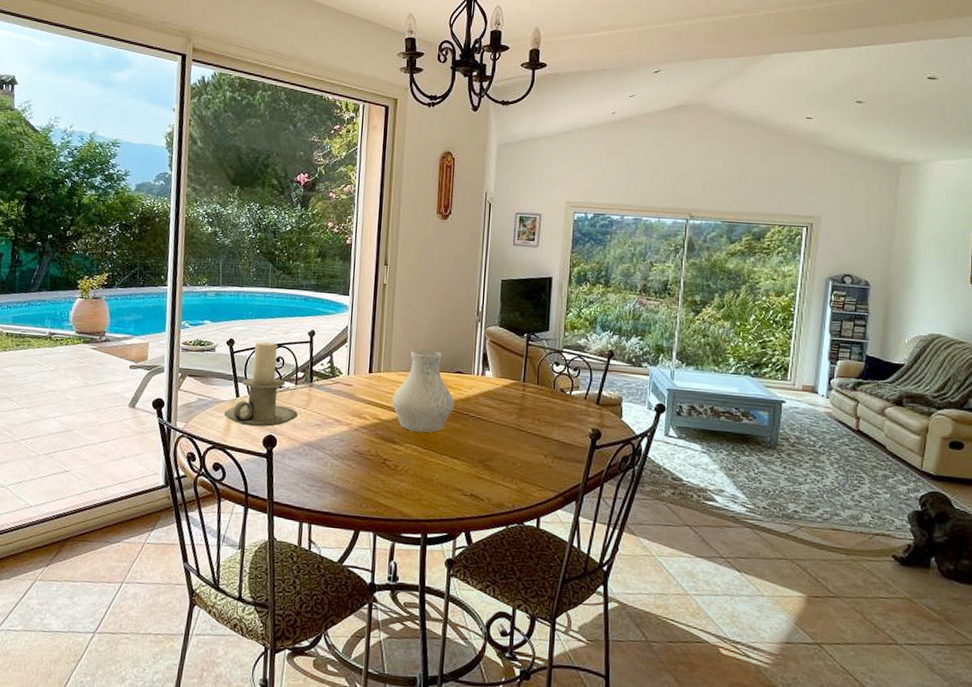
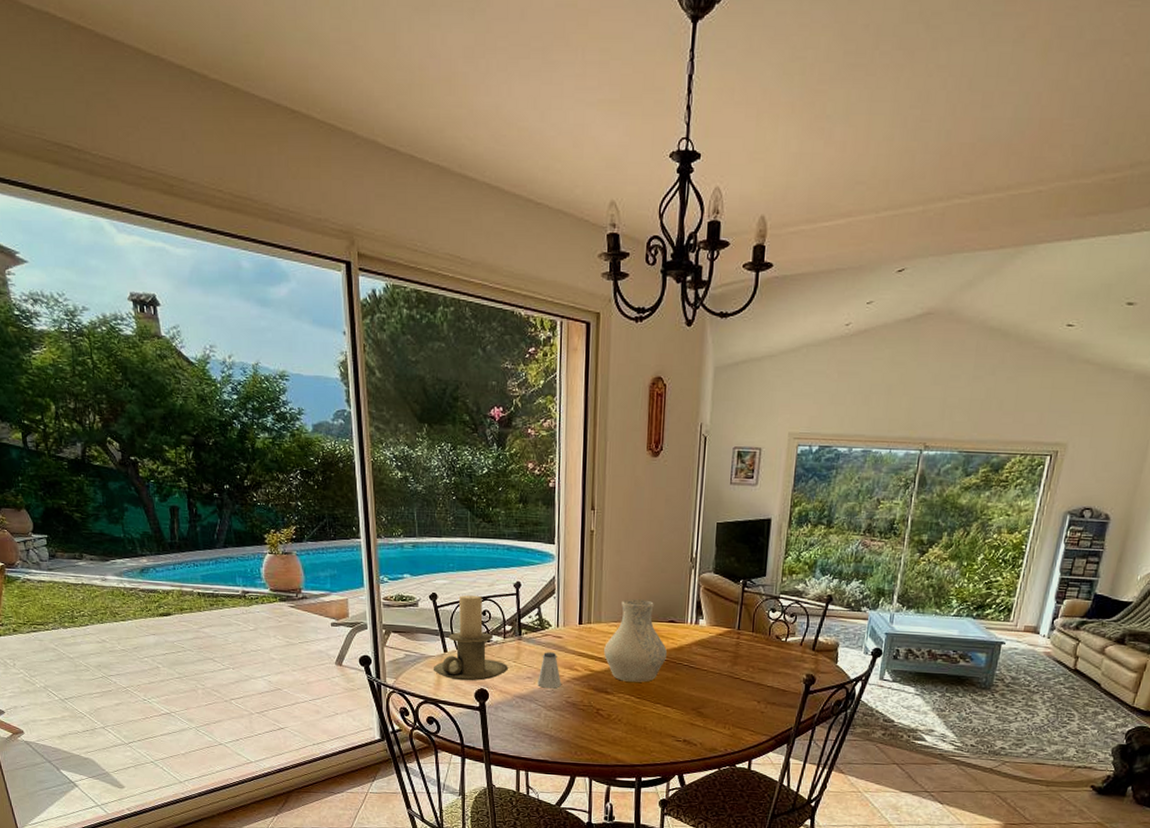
saltshaker: none [326,399,349,437] -> present [537,652,561,689]

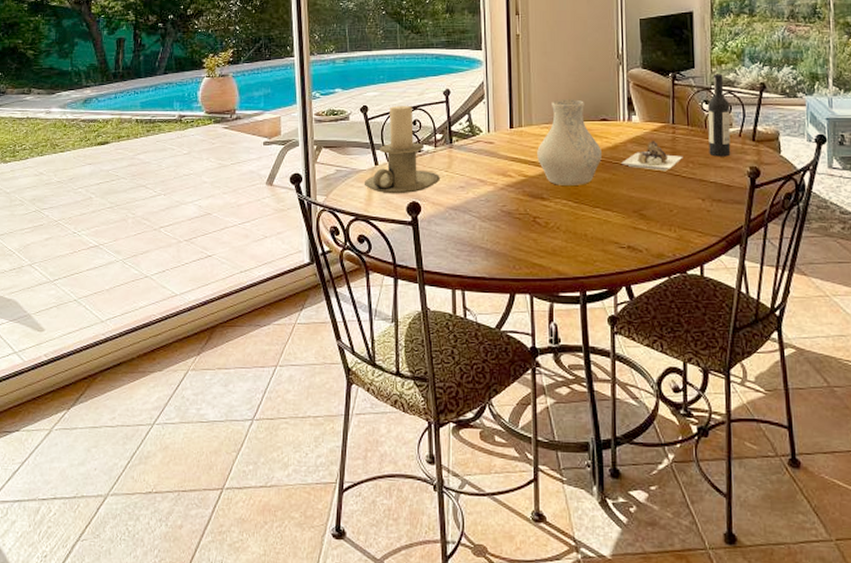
saltshaker: present [537,652,561,689] -> none [471,159,495,197]
wine bottle: none [685,583,796,673] -> present [622,73,731,171]

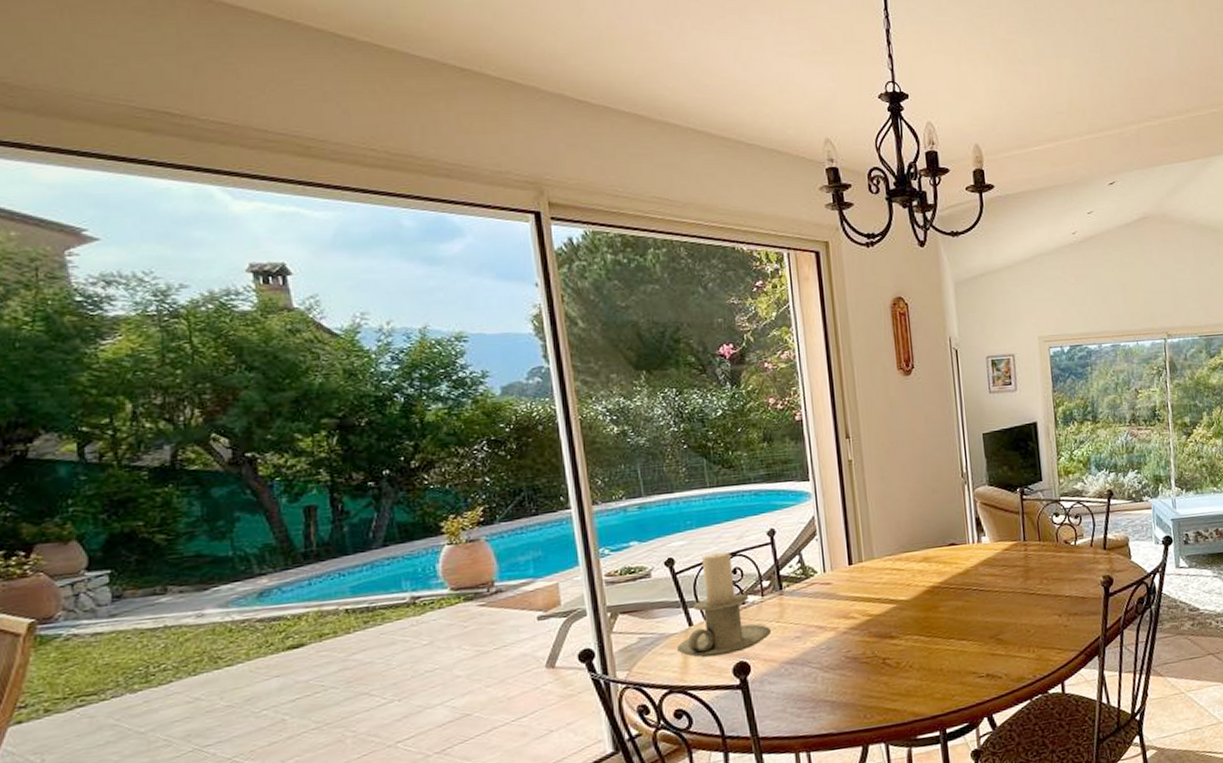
vase: present [537,99,602,185] -> none [881,525,953,621]
wine bottle: present [622,73,731,171] -> none [974,484,1084,592]

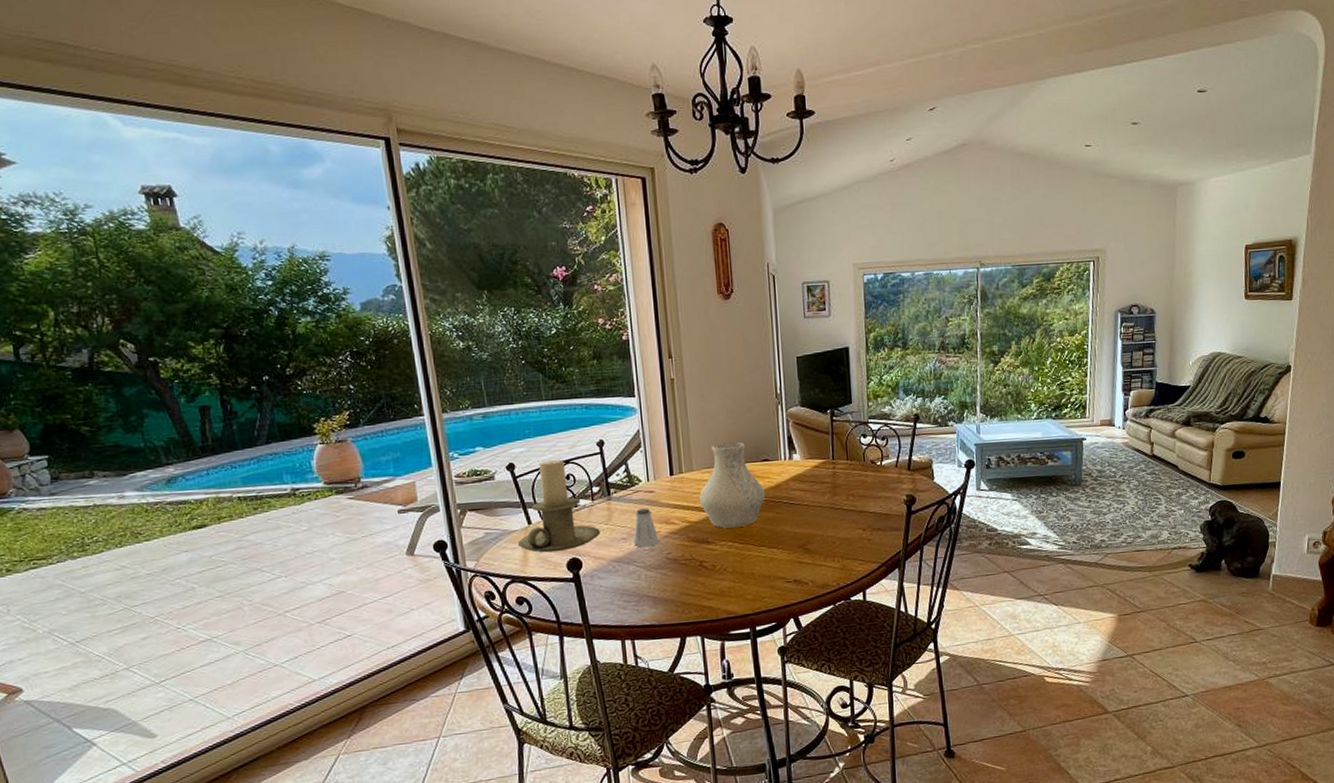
saltshaker: none [808,602,837,646] -> present [633,508,659,548]
vase: none [881,525,953,621] -> present [699,441,765,528]

